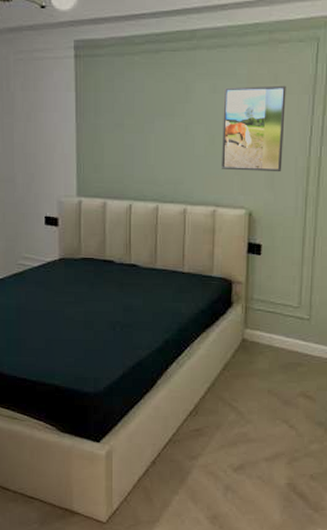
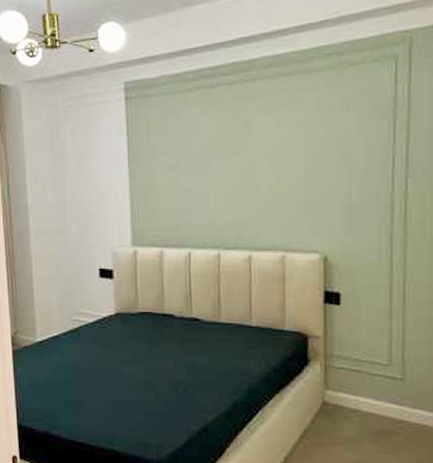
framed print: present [222,85,286,172] -> none [288,112,361,210]

